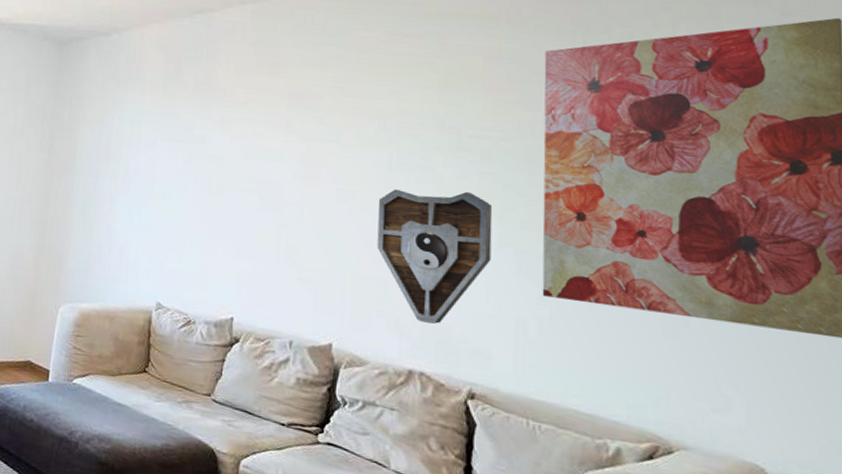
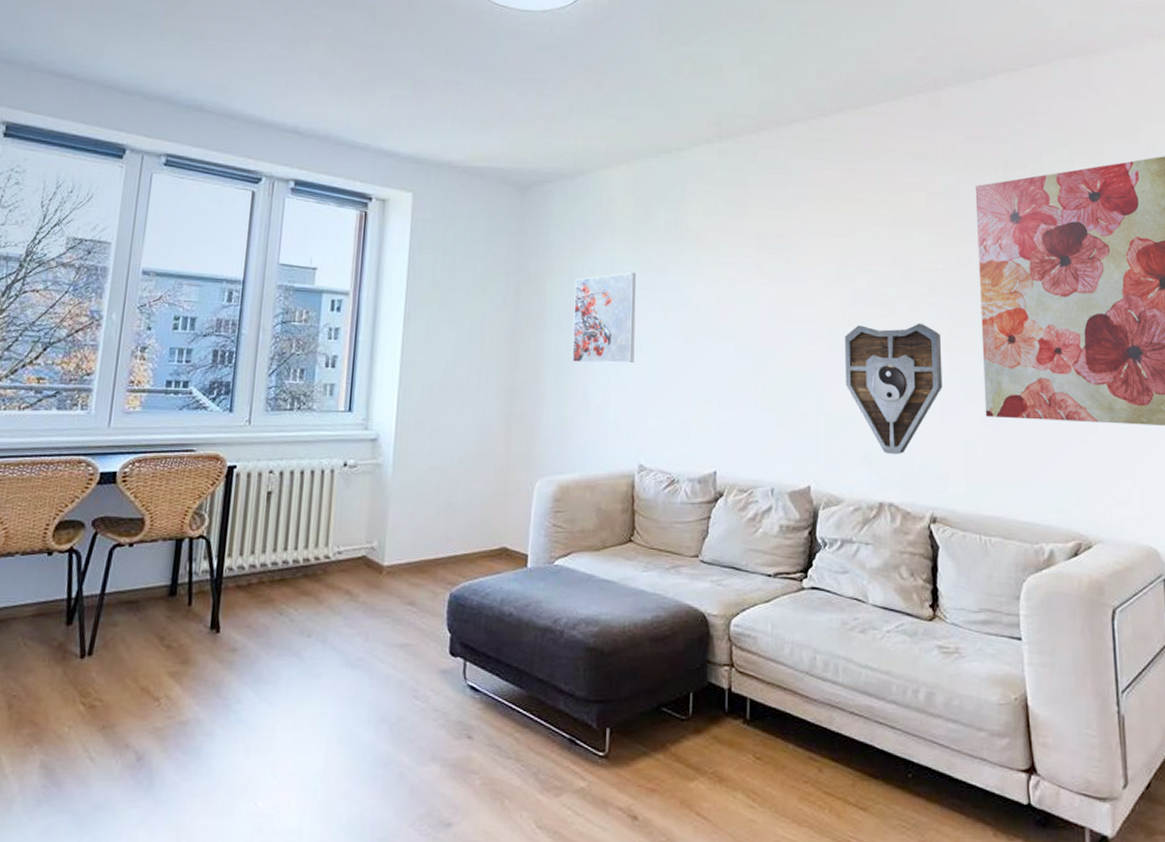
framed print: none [98,124,163,208] -> present [572,273,636,364]

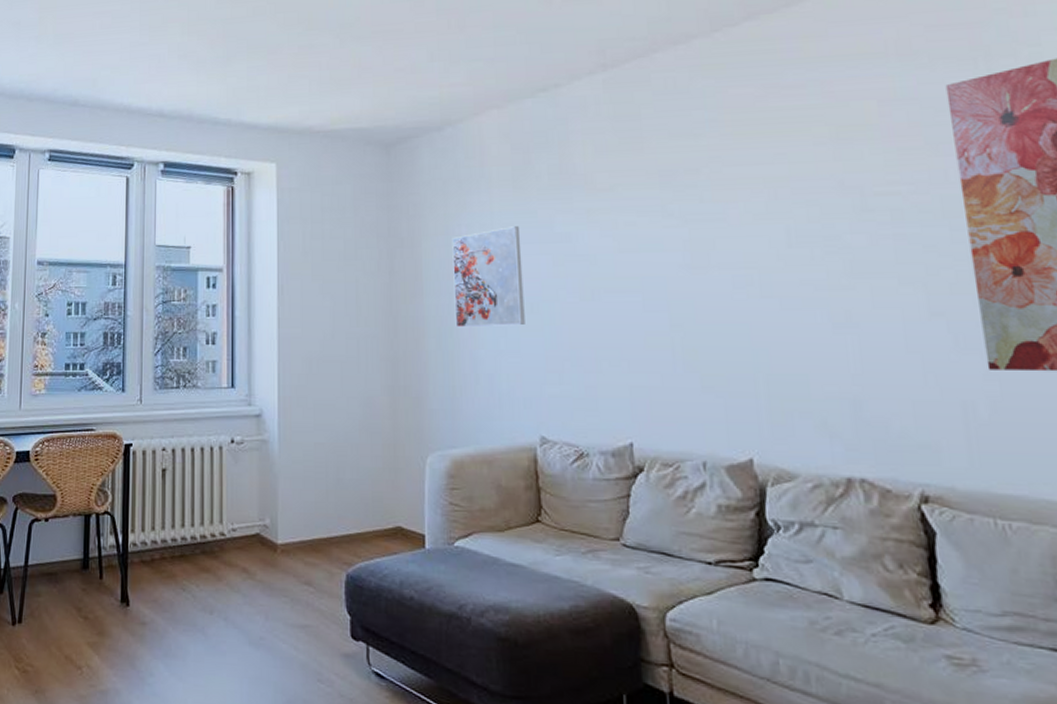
decorative shield: present [845,323,943,455] -> none [782,259,922,421]

